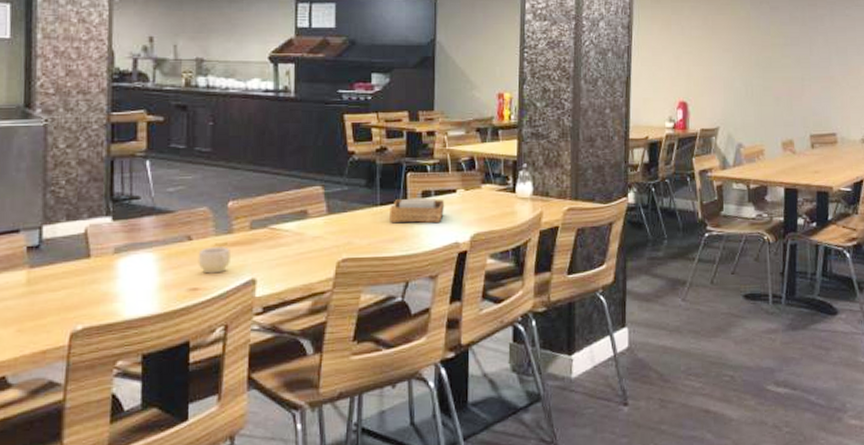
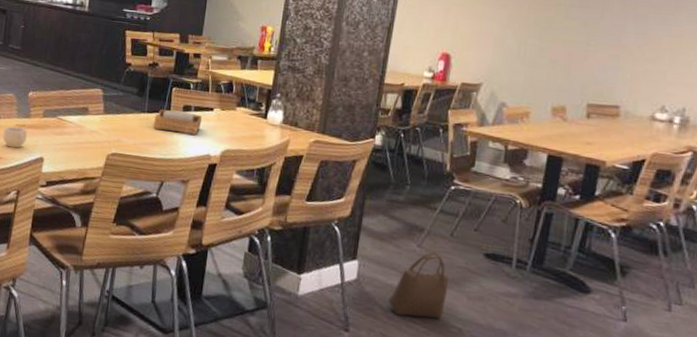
handbag: none [662,303,716,375] -> present [388,252,450,318]

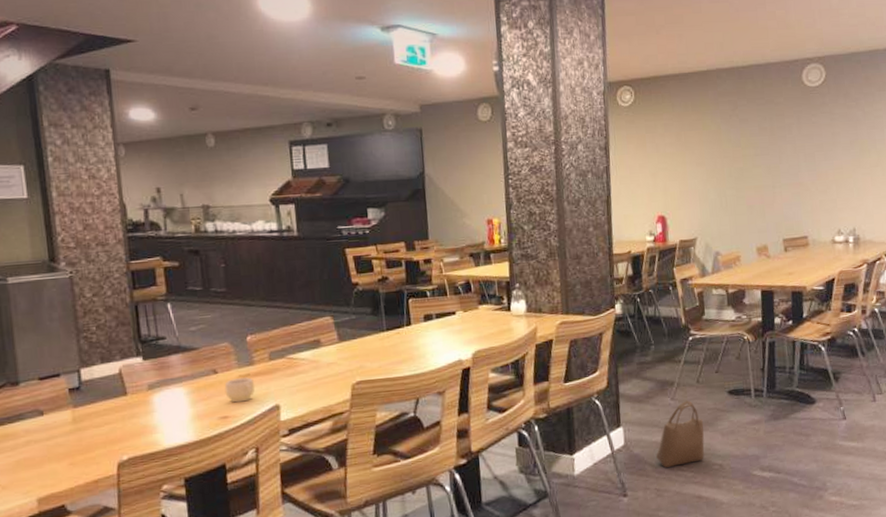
napkin holder: present [153,110,203,136] -> none [395,321,447,346]

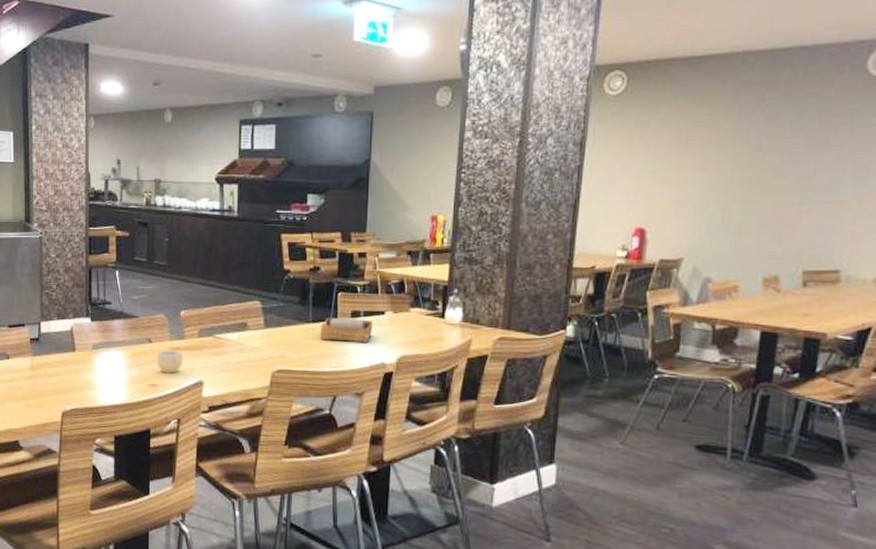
napkin holder: none [395,321,447,346] -> present [320,317,374,344]
handbag: present [656,401,705,467] -> none [592,448,658,520]

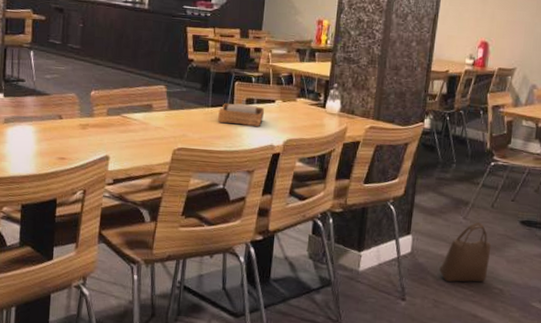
cup: present [156,350,182,373] -> none [66,126,91,148]
handbag: none [592,448,658,520] -> present [439,222,492,282]

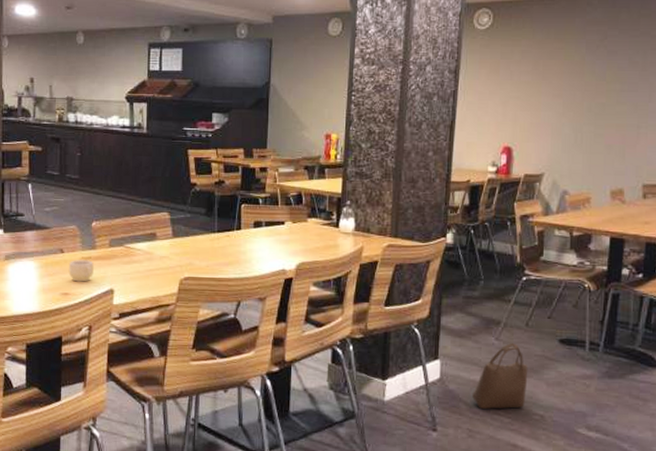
cup: none [66,126,91,148] -> present [68,260,94,282]
napkin holder: present [218,103,265,127] -> none [225,227,274,252]

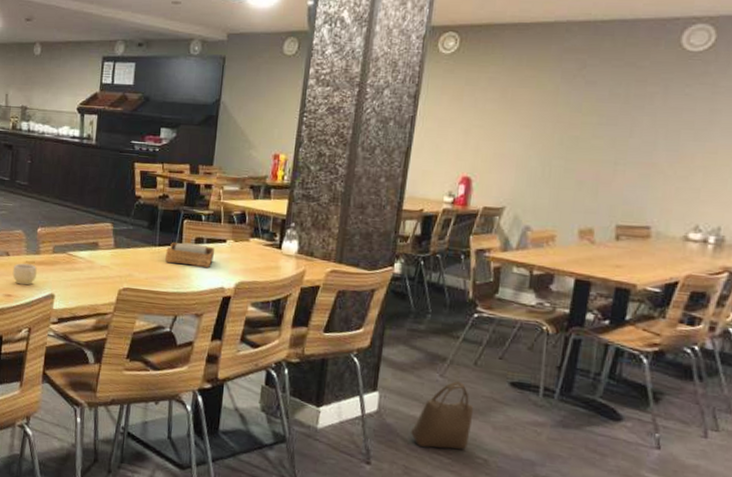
napkin holder: none [225,227,274,252] -> present [165,242,215,268]

